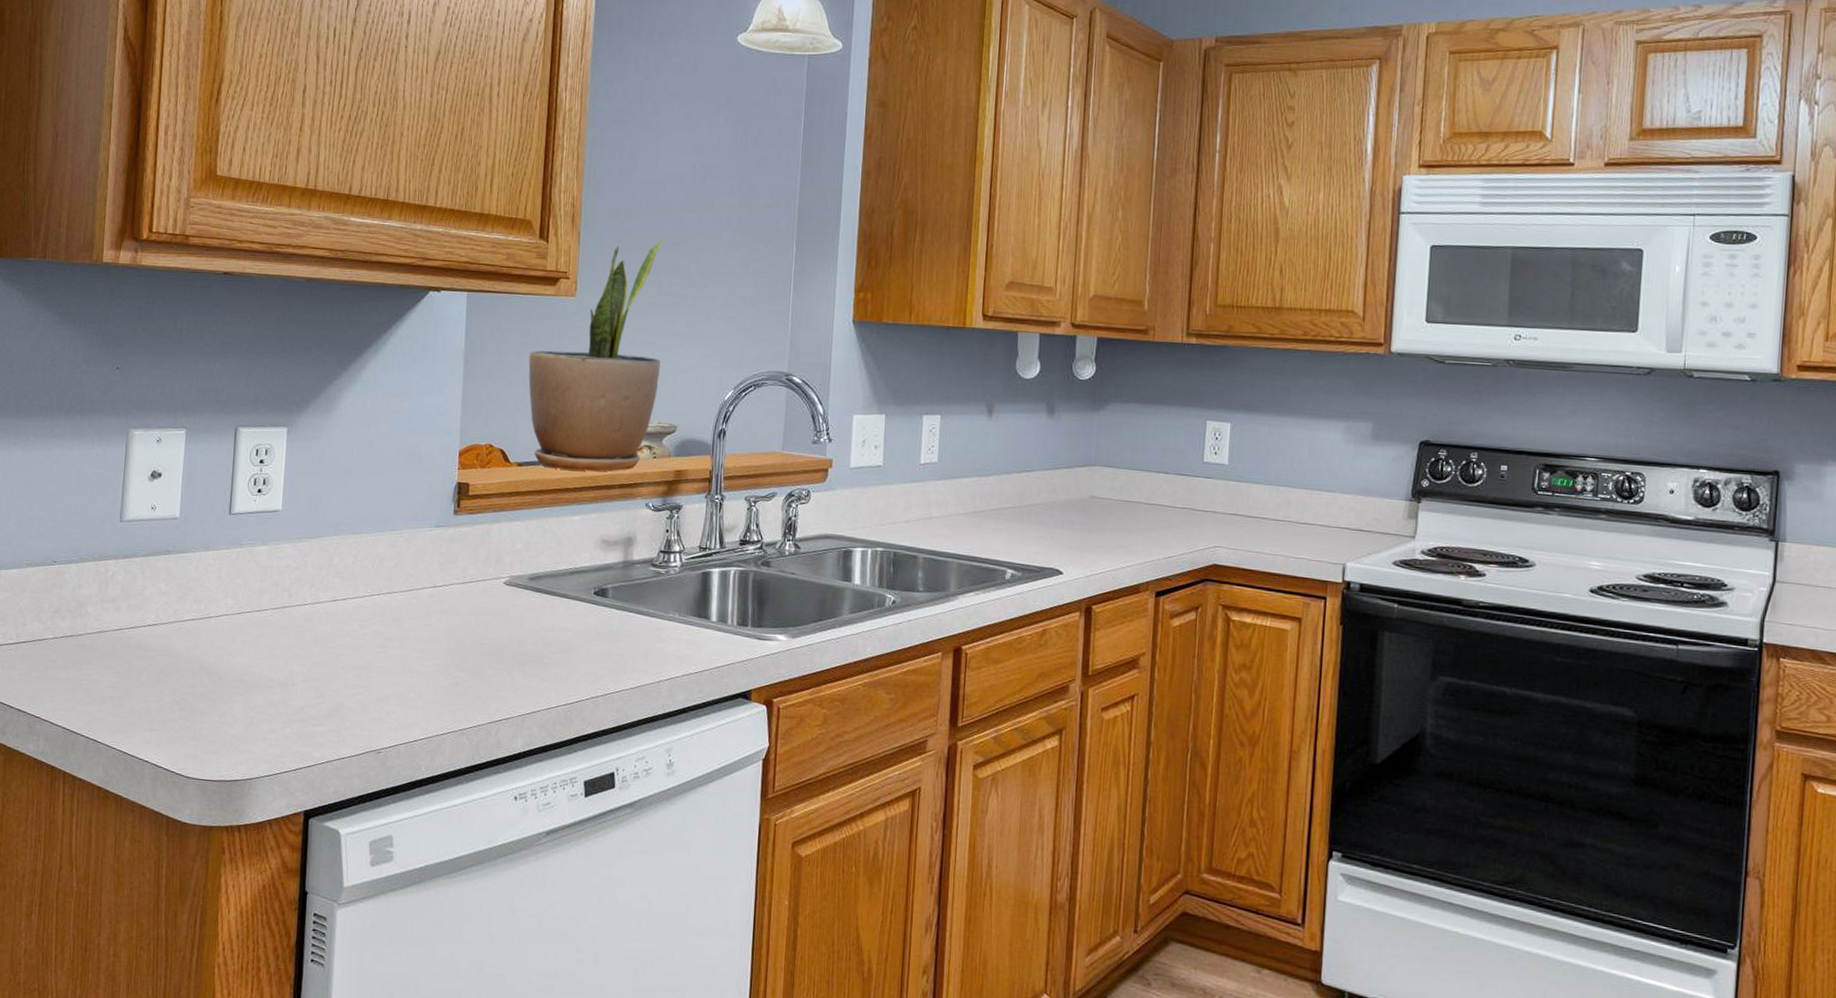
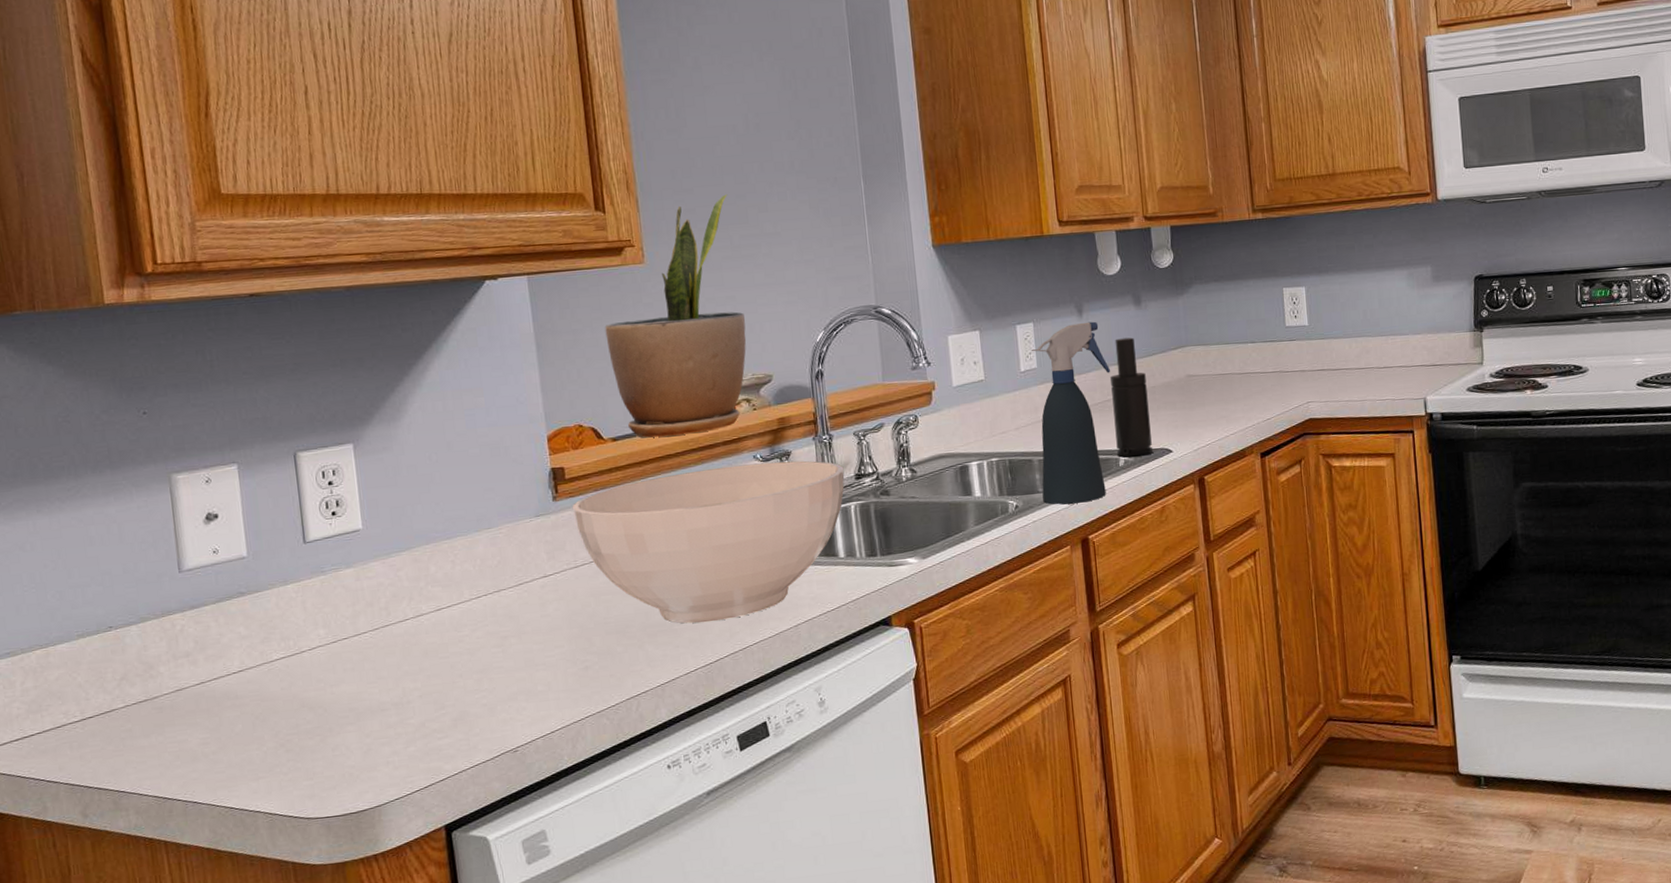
bowl: none [469,508,730,663] -> present [572,460,845,624]
spray bottle: none [922,423,1012,611] -> present [1031,321,1110,505]
soap dispenser: none [1005,446,1048,573] -> present [1109,337,1152,458]

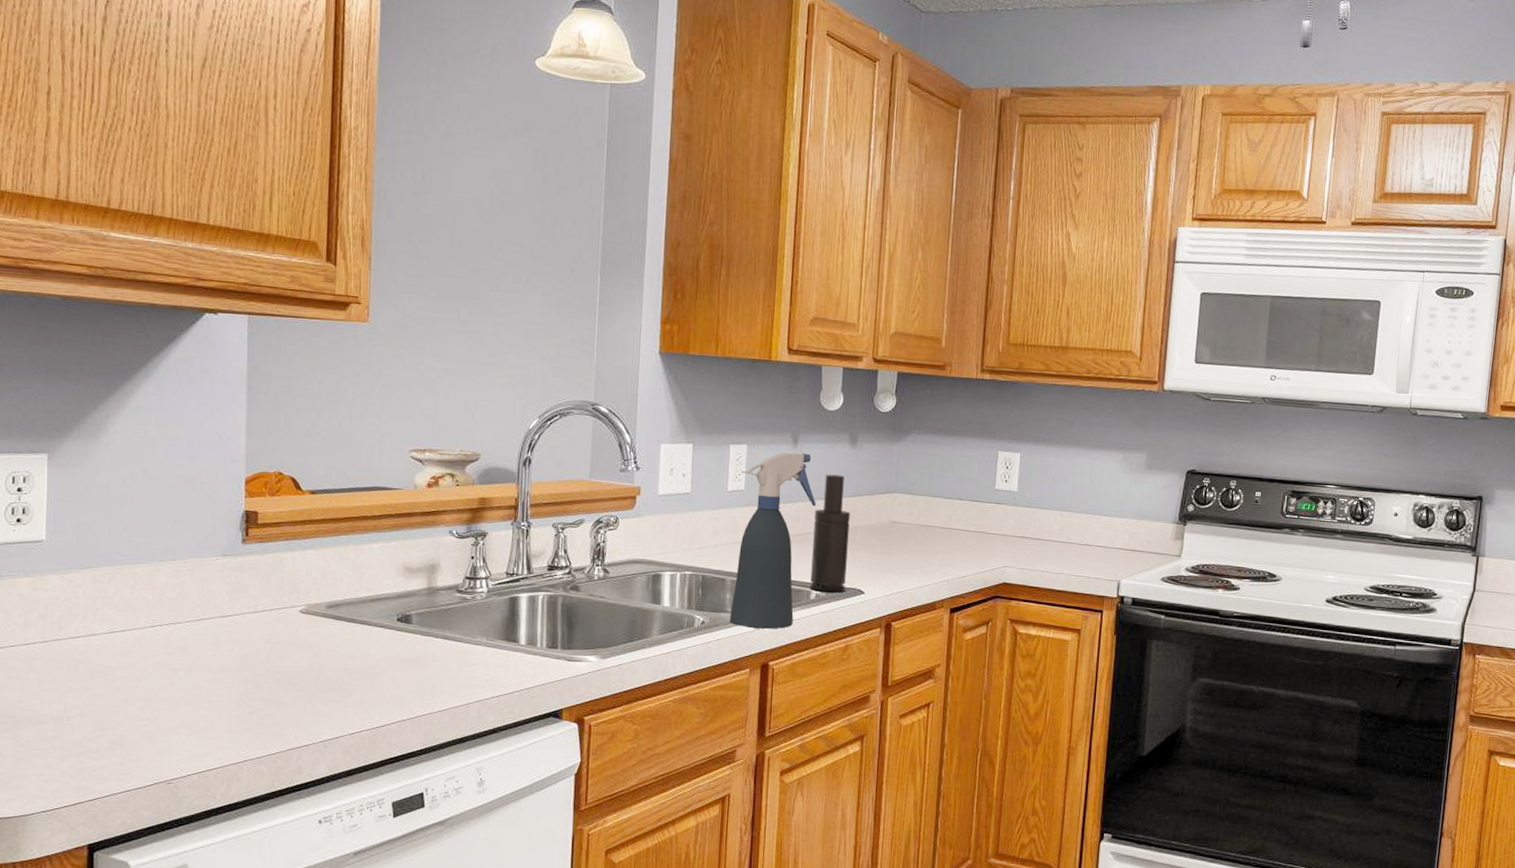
bowl: present [572,460,845,624] -> none [260,536,538,687]
potted plant: present [605,194,747,438] -> none [319,267,462,500]

